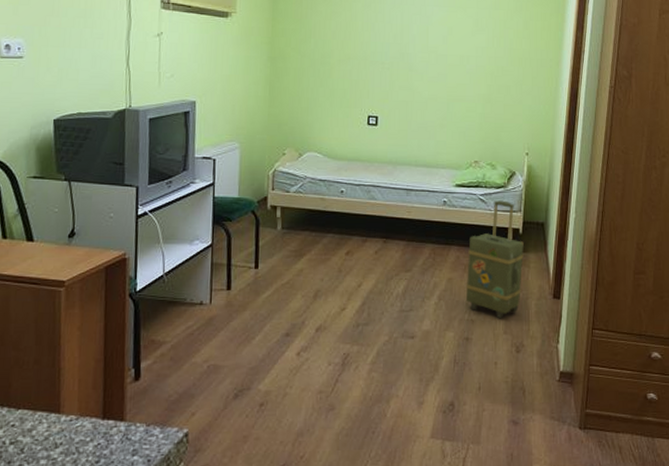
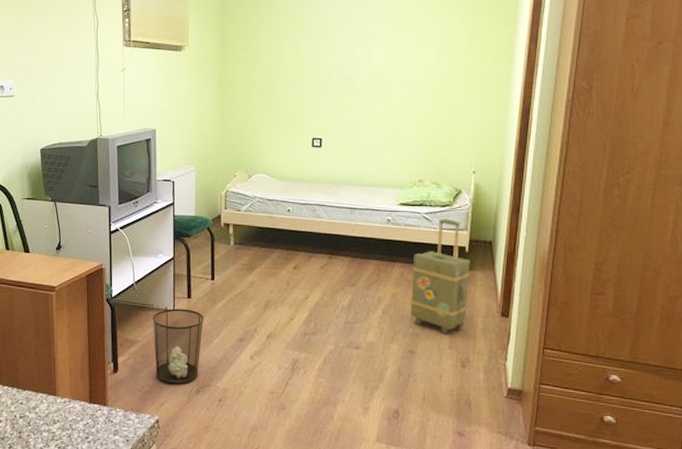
waste bin: none [184,302,246,391] -> present [152,308,205,385]

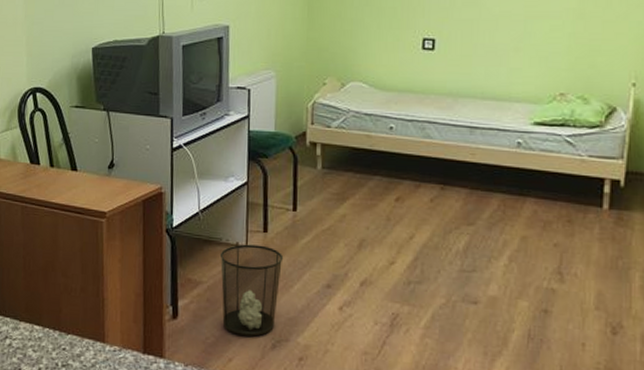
suitcase: present [410,219,470,335] -> none [544,143,626,291]

